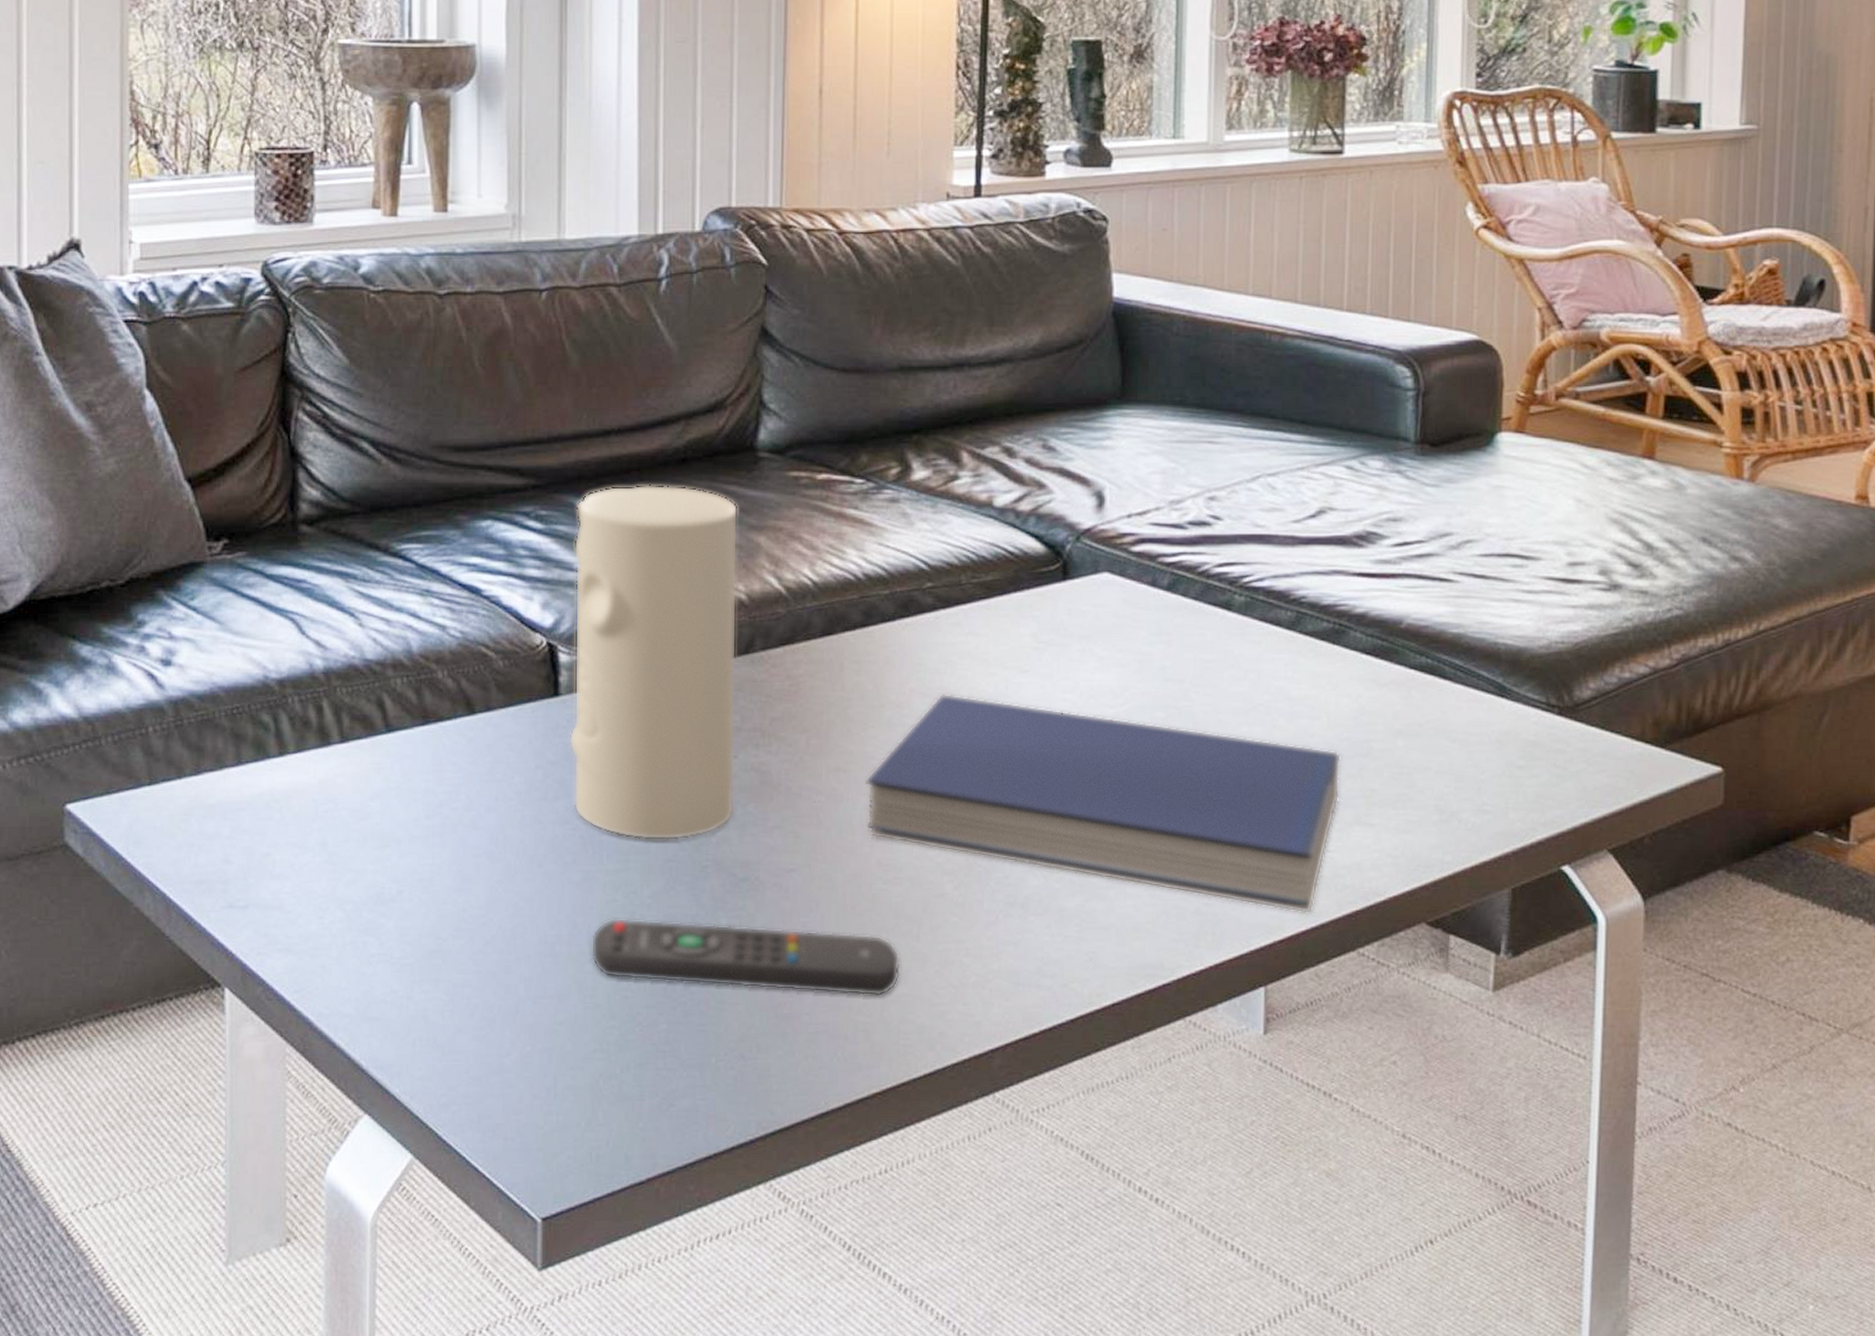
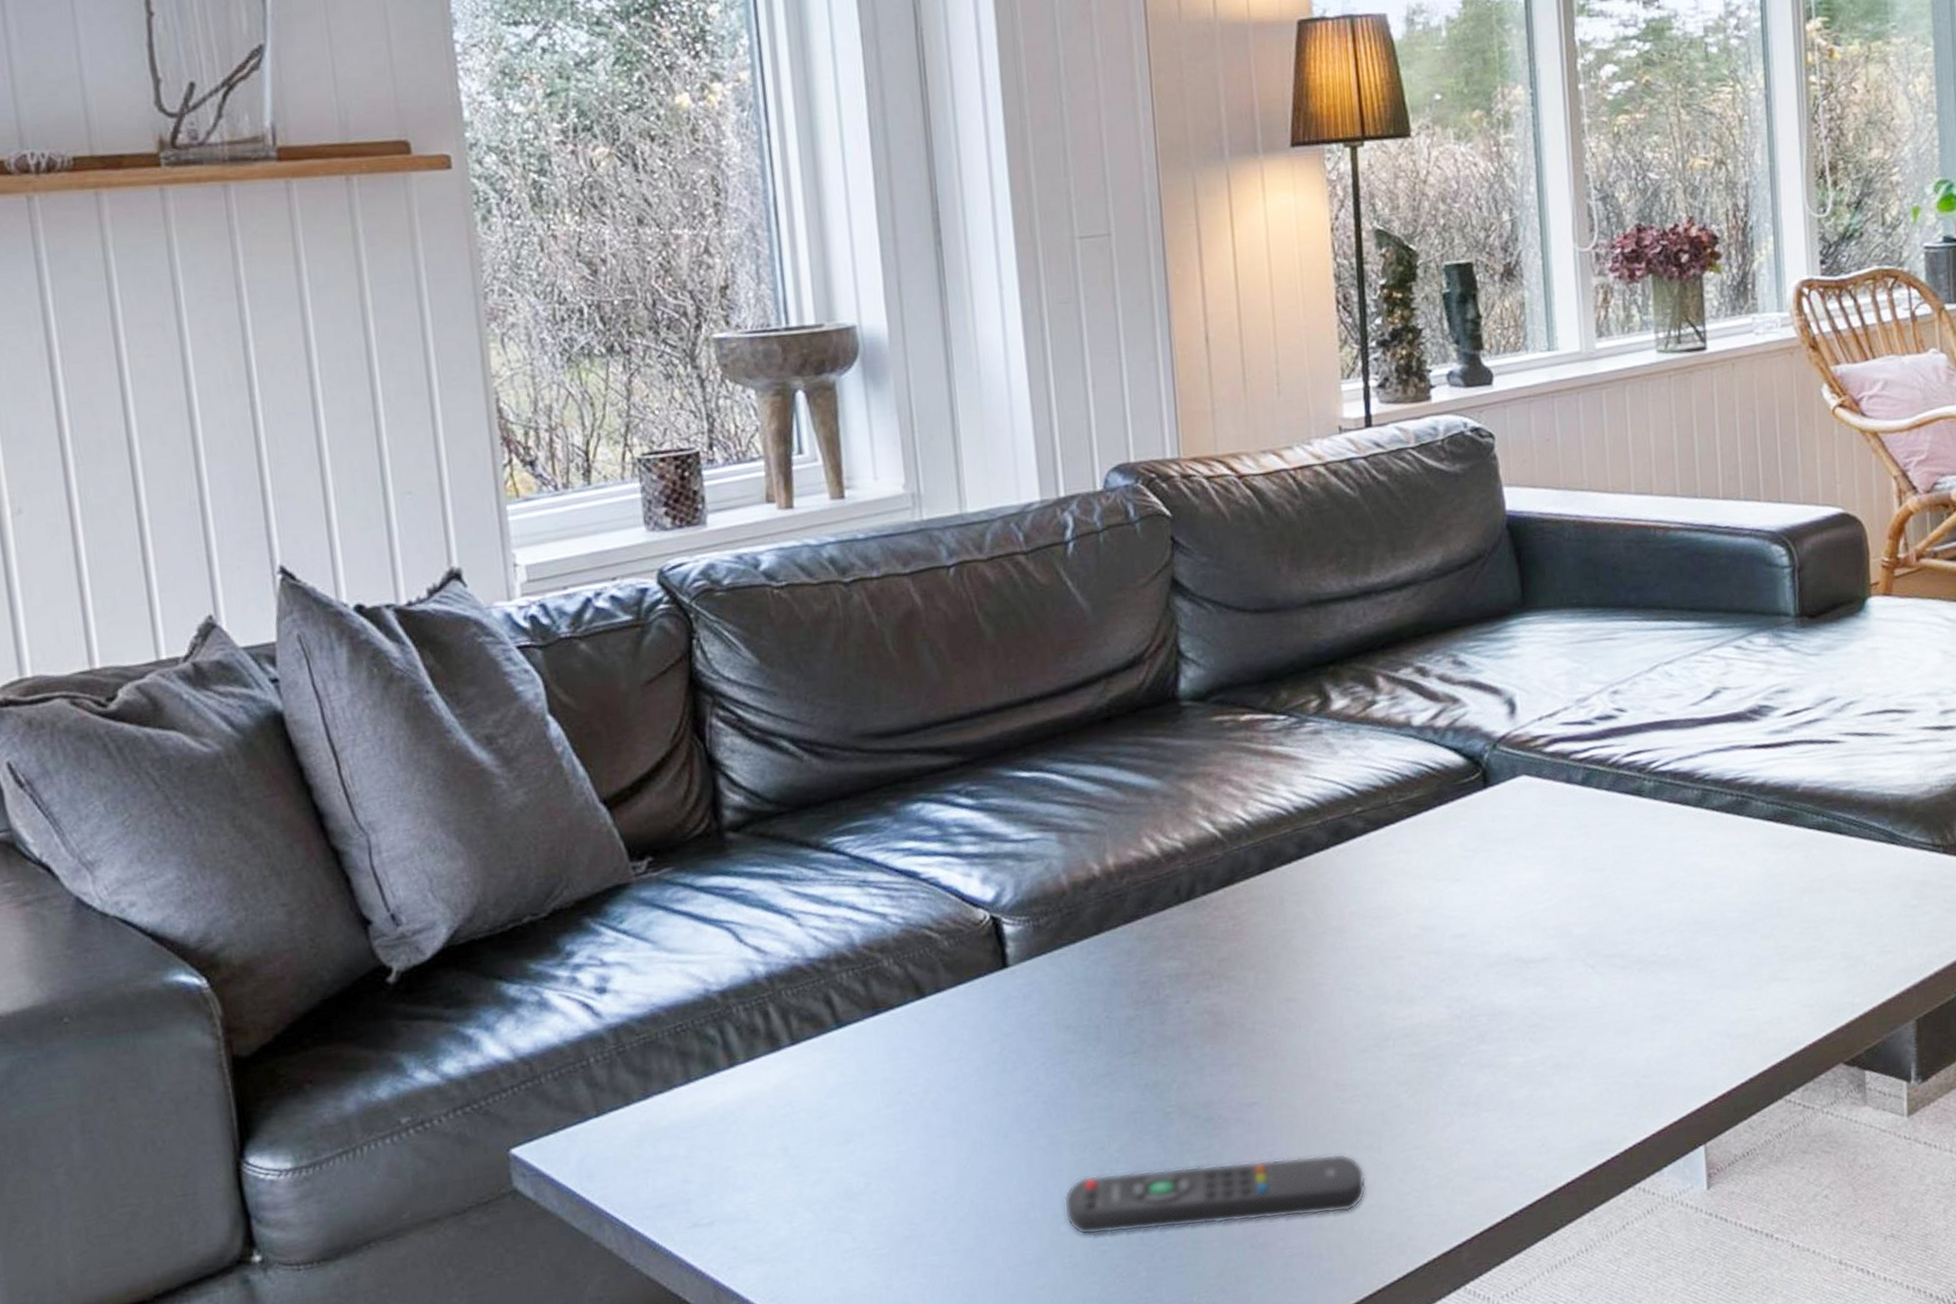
vase: present [569,485,738,840] -> none [1006,743,1192,1097]
book: present [865,693,1341,914] -> none [1314,911,1756,1072]

